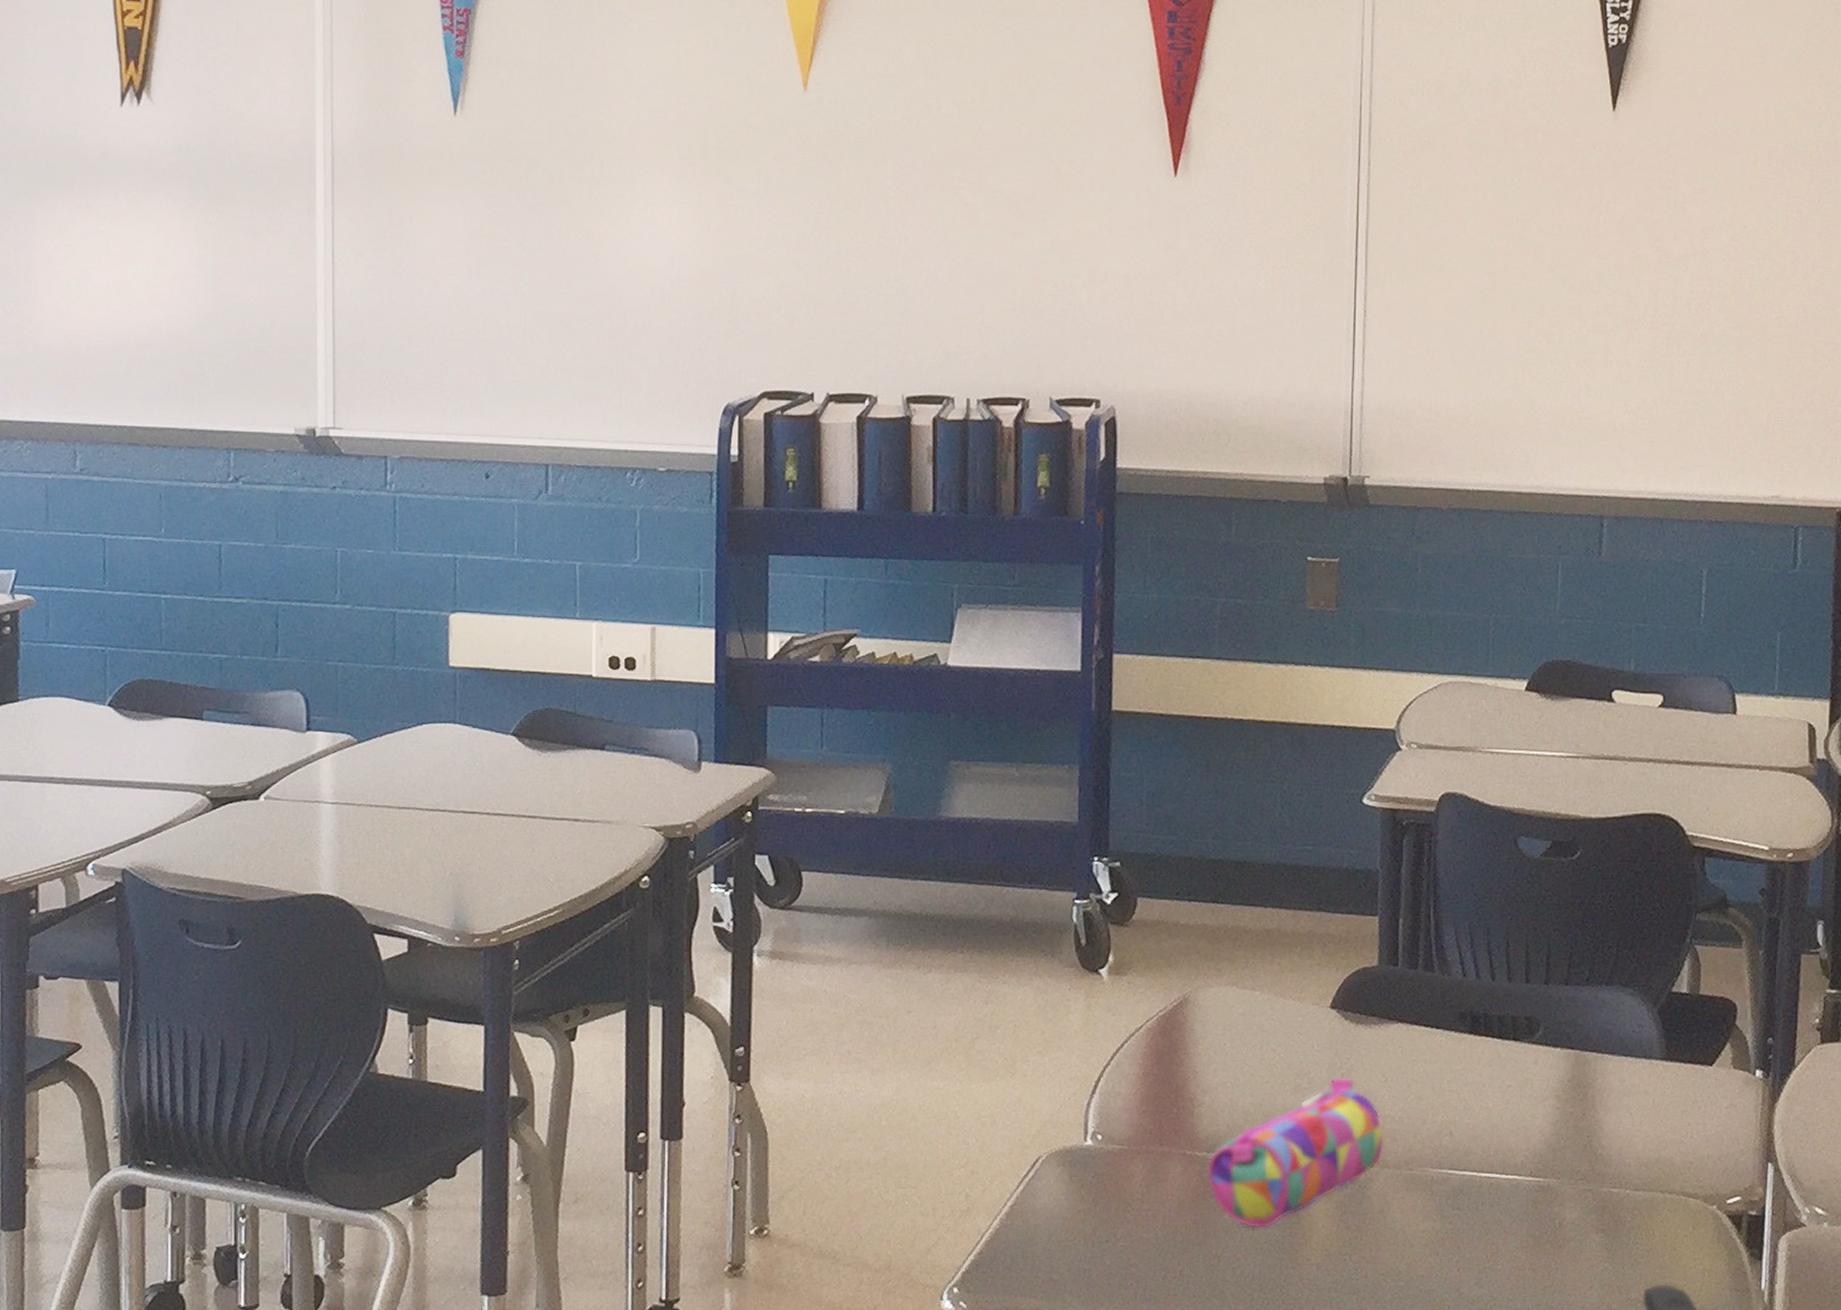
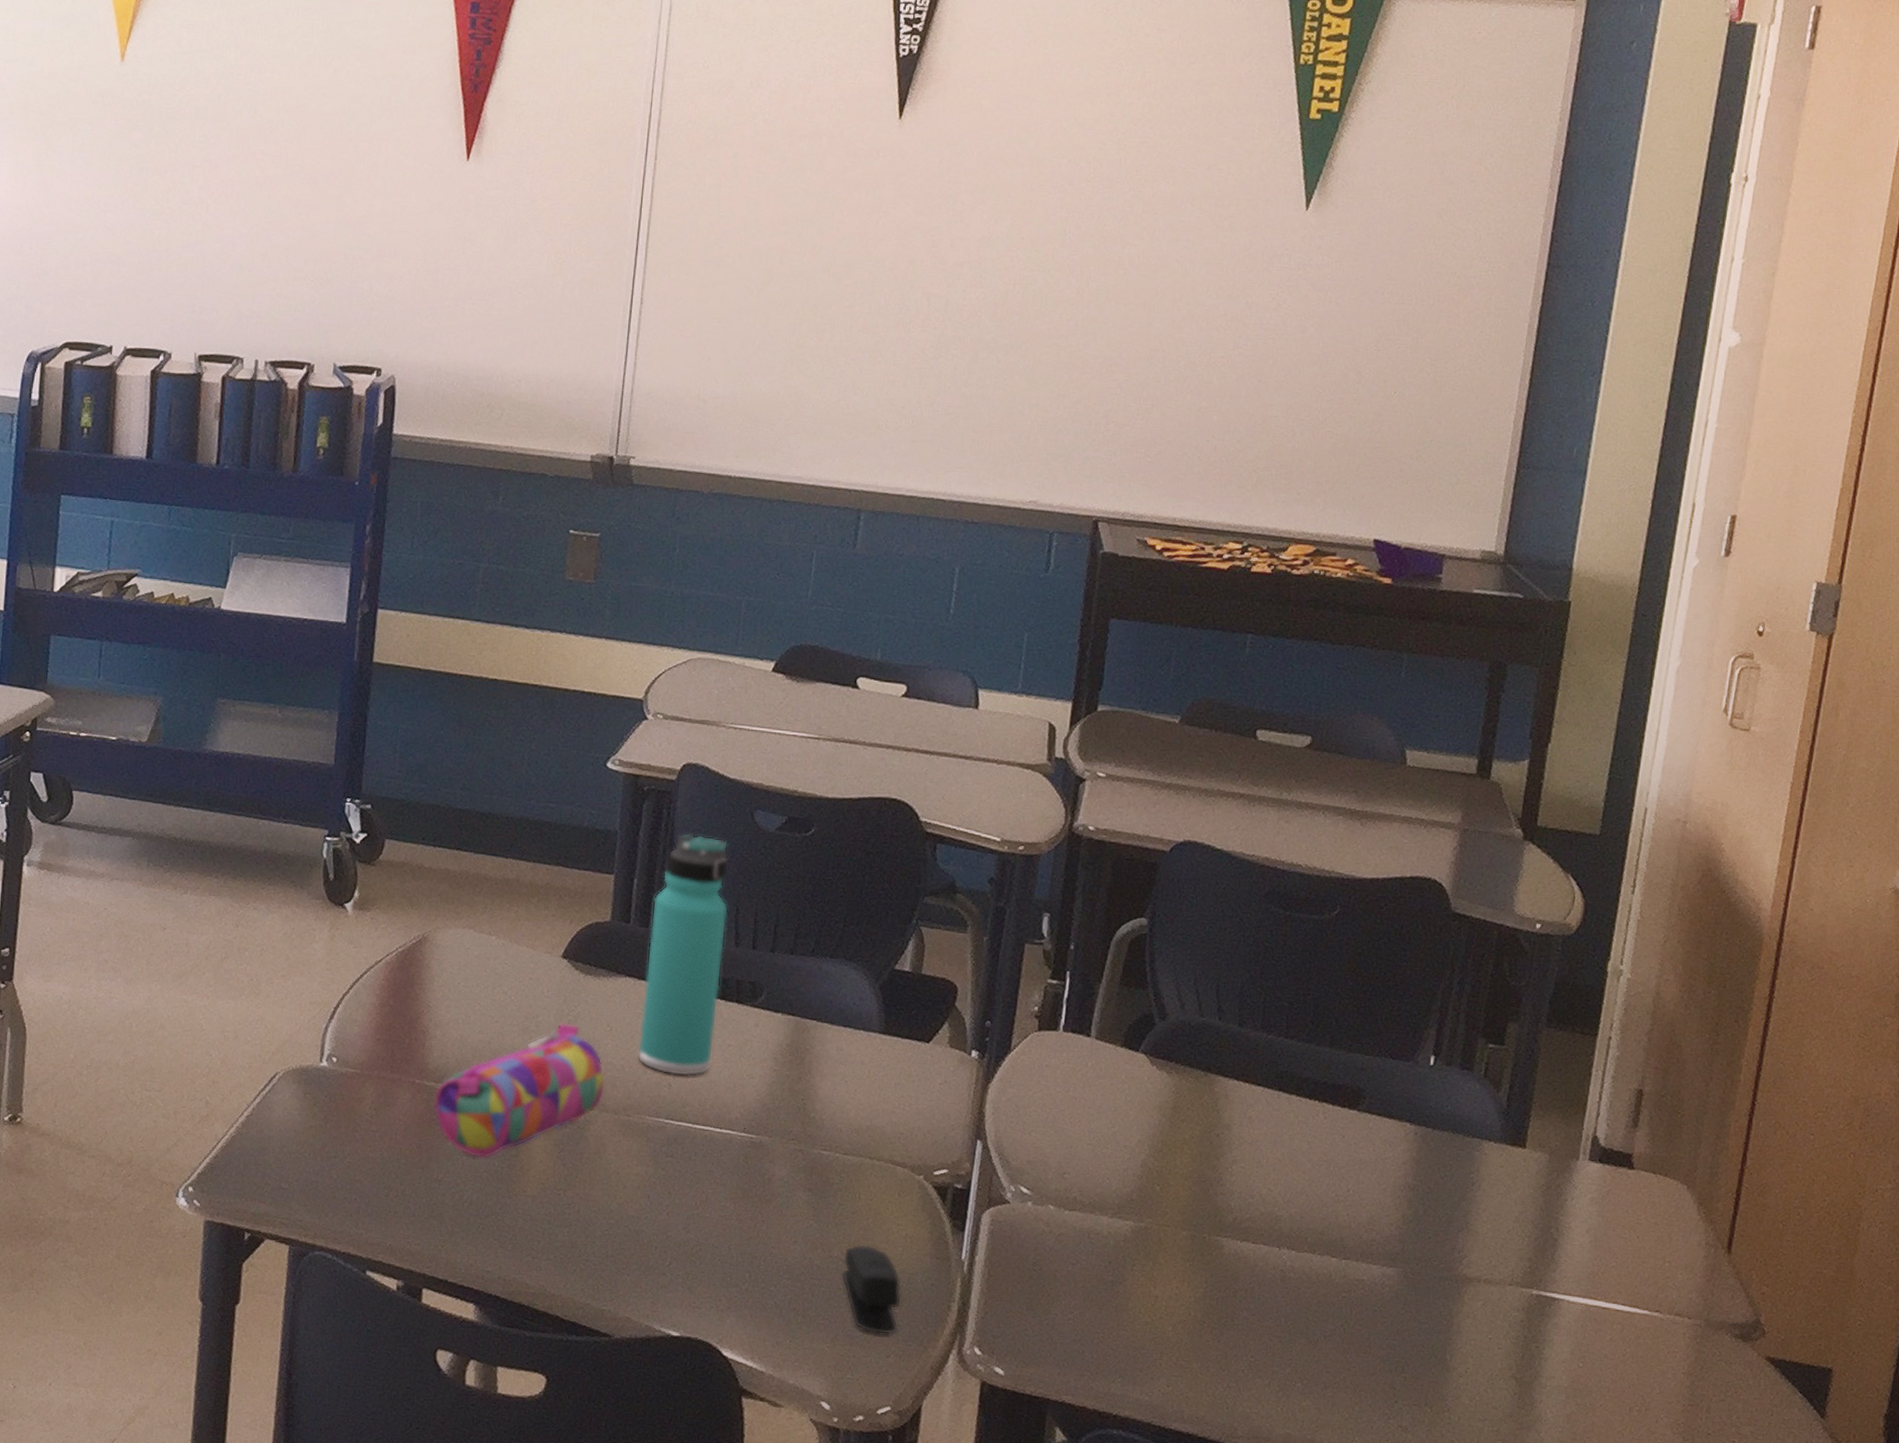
thermos bottle: none [1415,865,1498,1123] -> present [637,832,729,1077]

